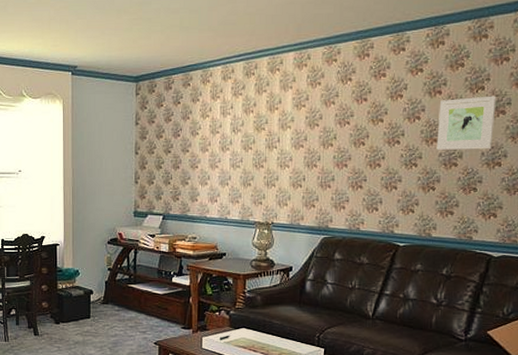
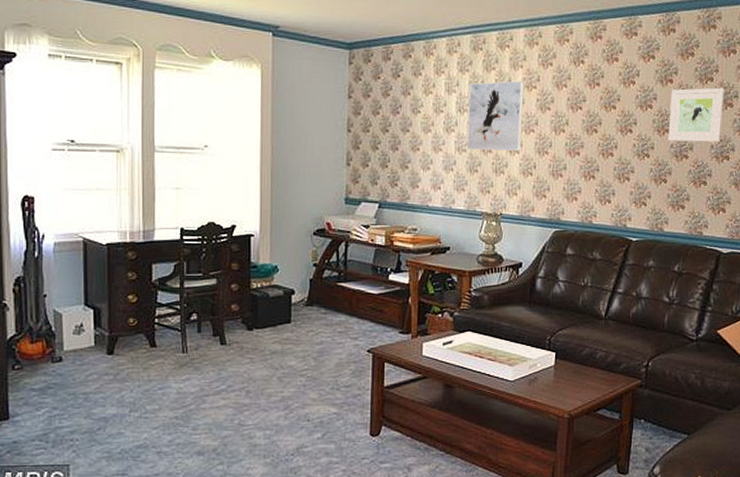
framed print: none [240,101,294,165] -> present [466,81,524,151]

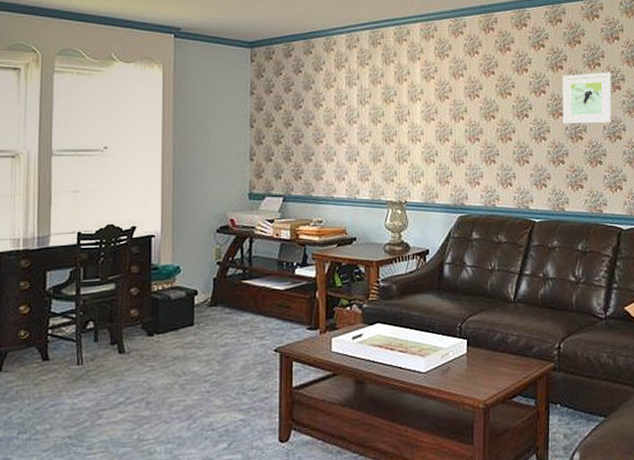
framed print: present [466,81,524,151] -> none [369,72,423,140]

